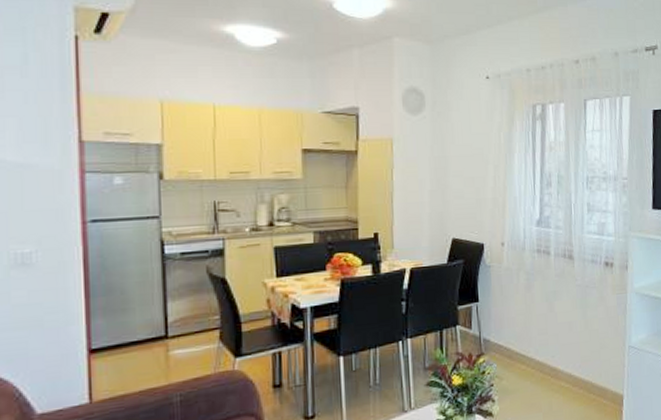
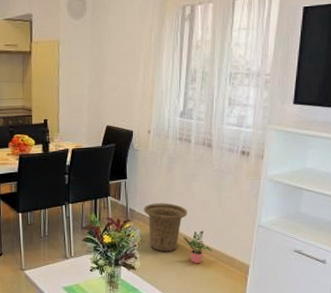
basket: none [500,328,551,390] -> present [144,203,187,252]
potted plant: none [548,358,582,400] -> present [183,230,213,263]

